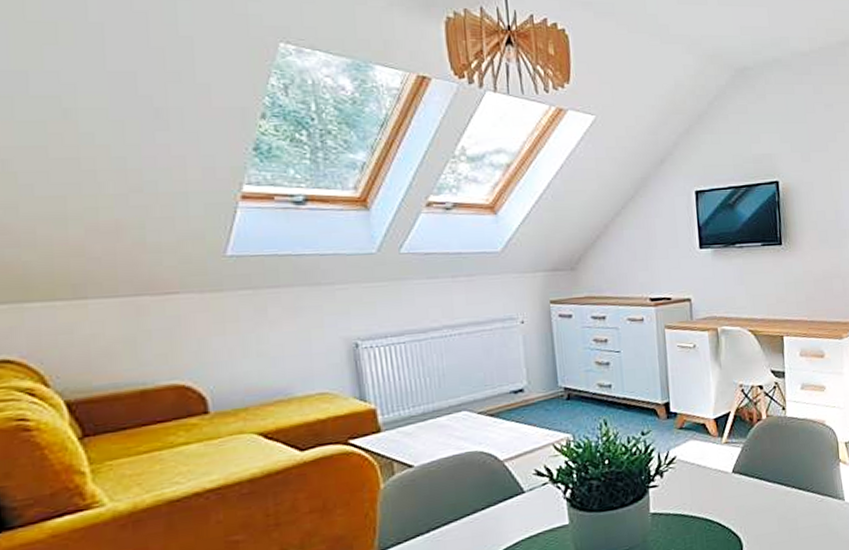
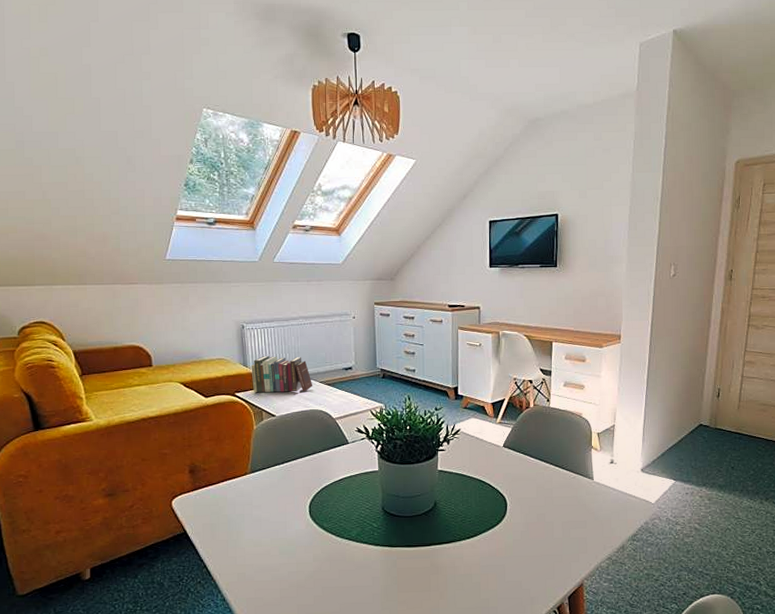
books: none [371,380,468,438] -> present [251,356,313,393]

